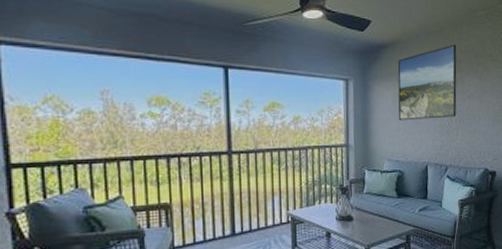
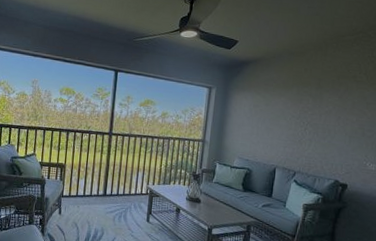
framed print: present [397,44,457,121] -> none [252,64,319,129]

